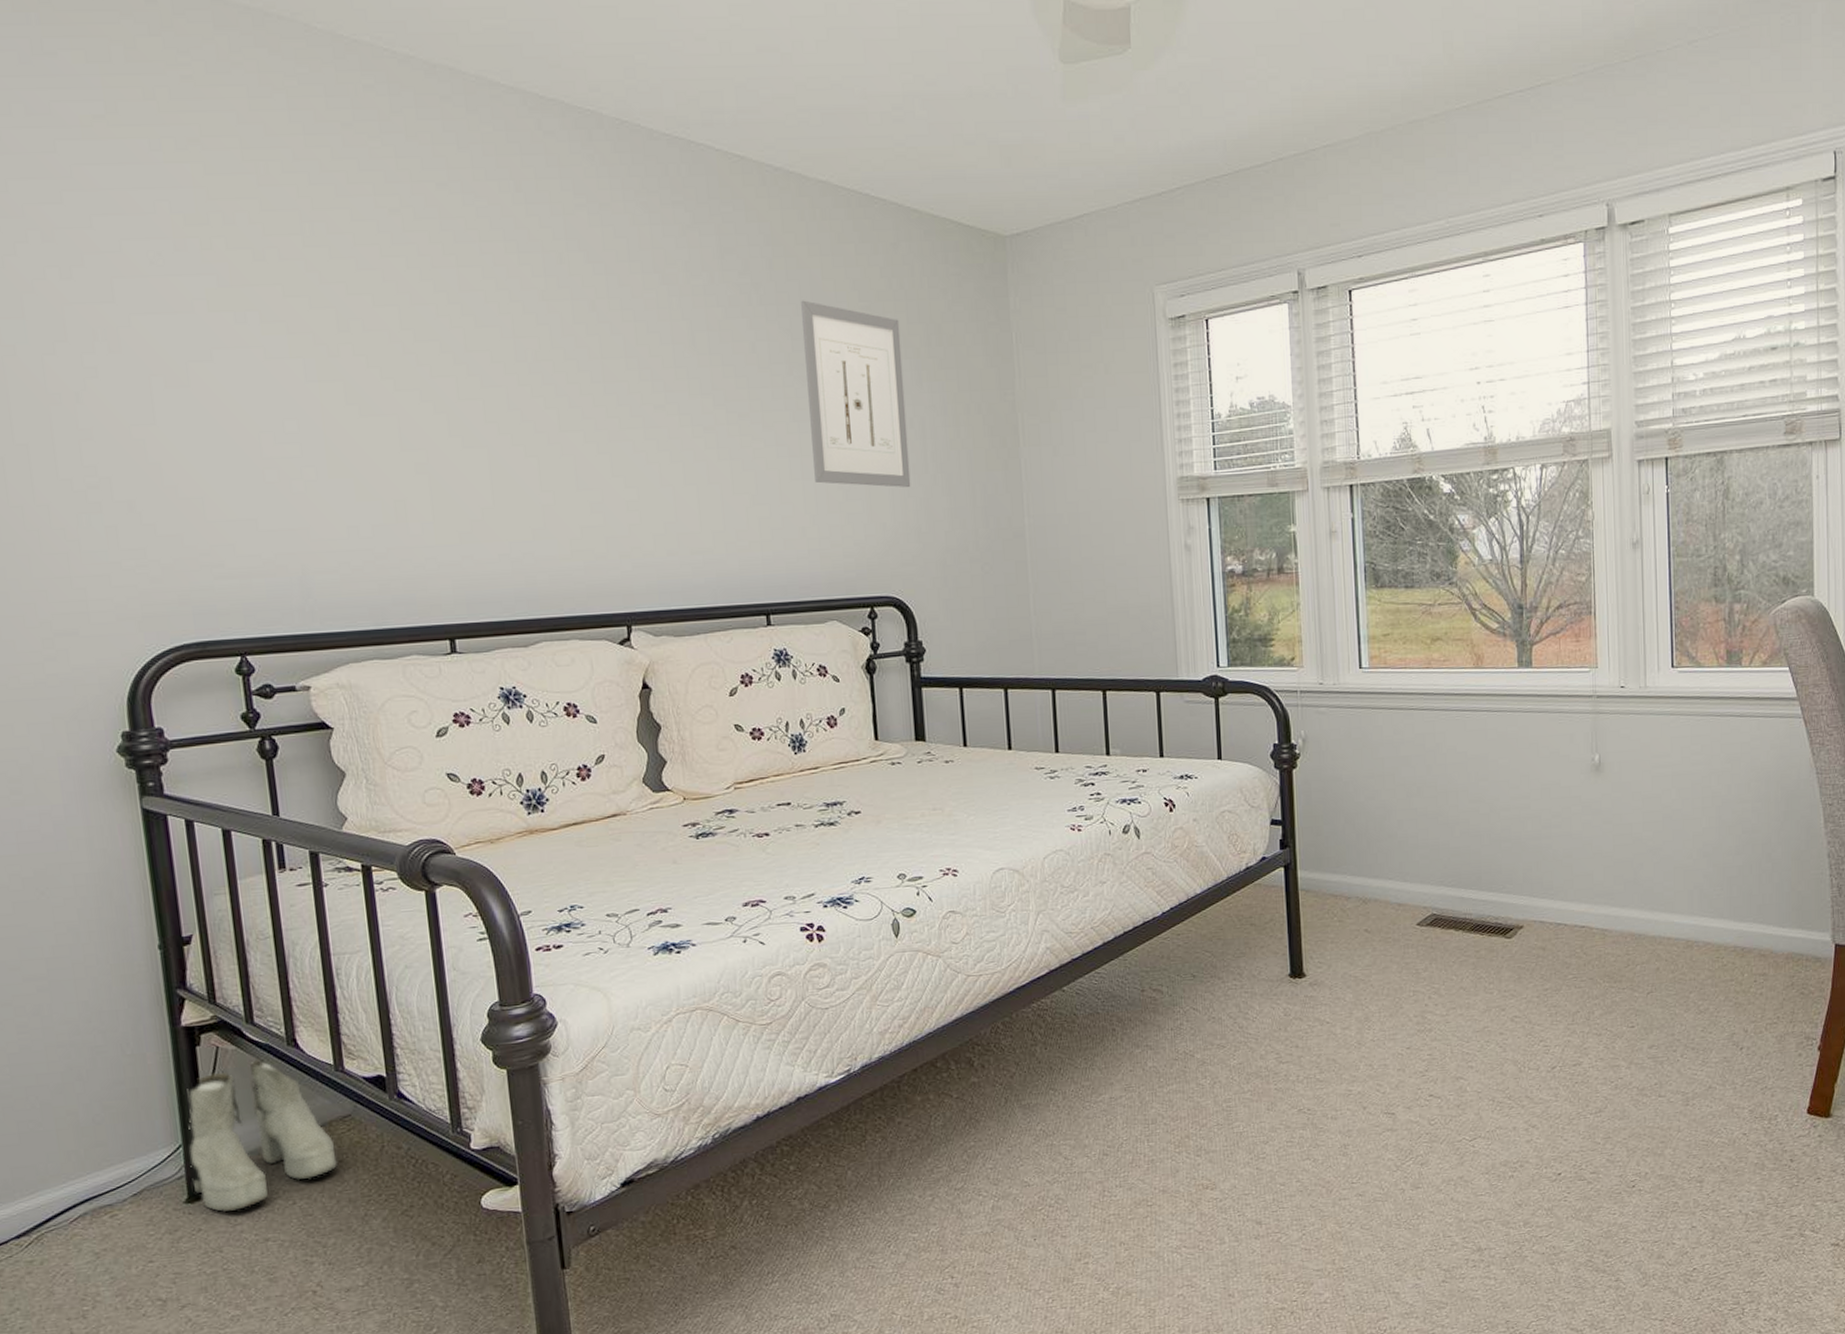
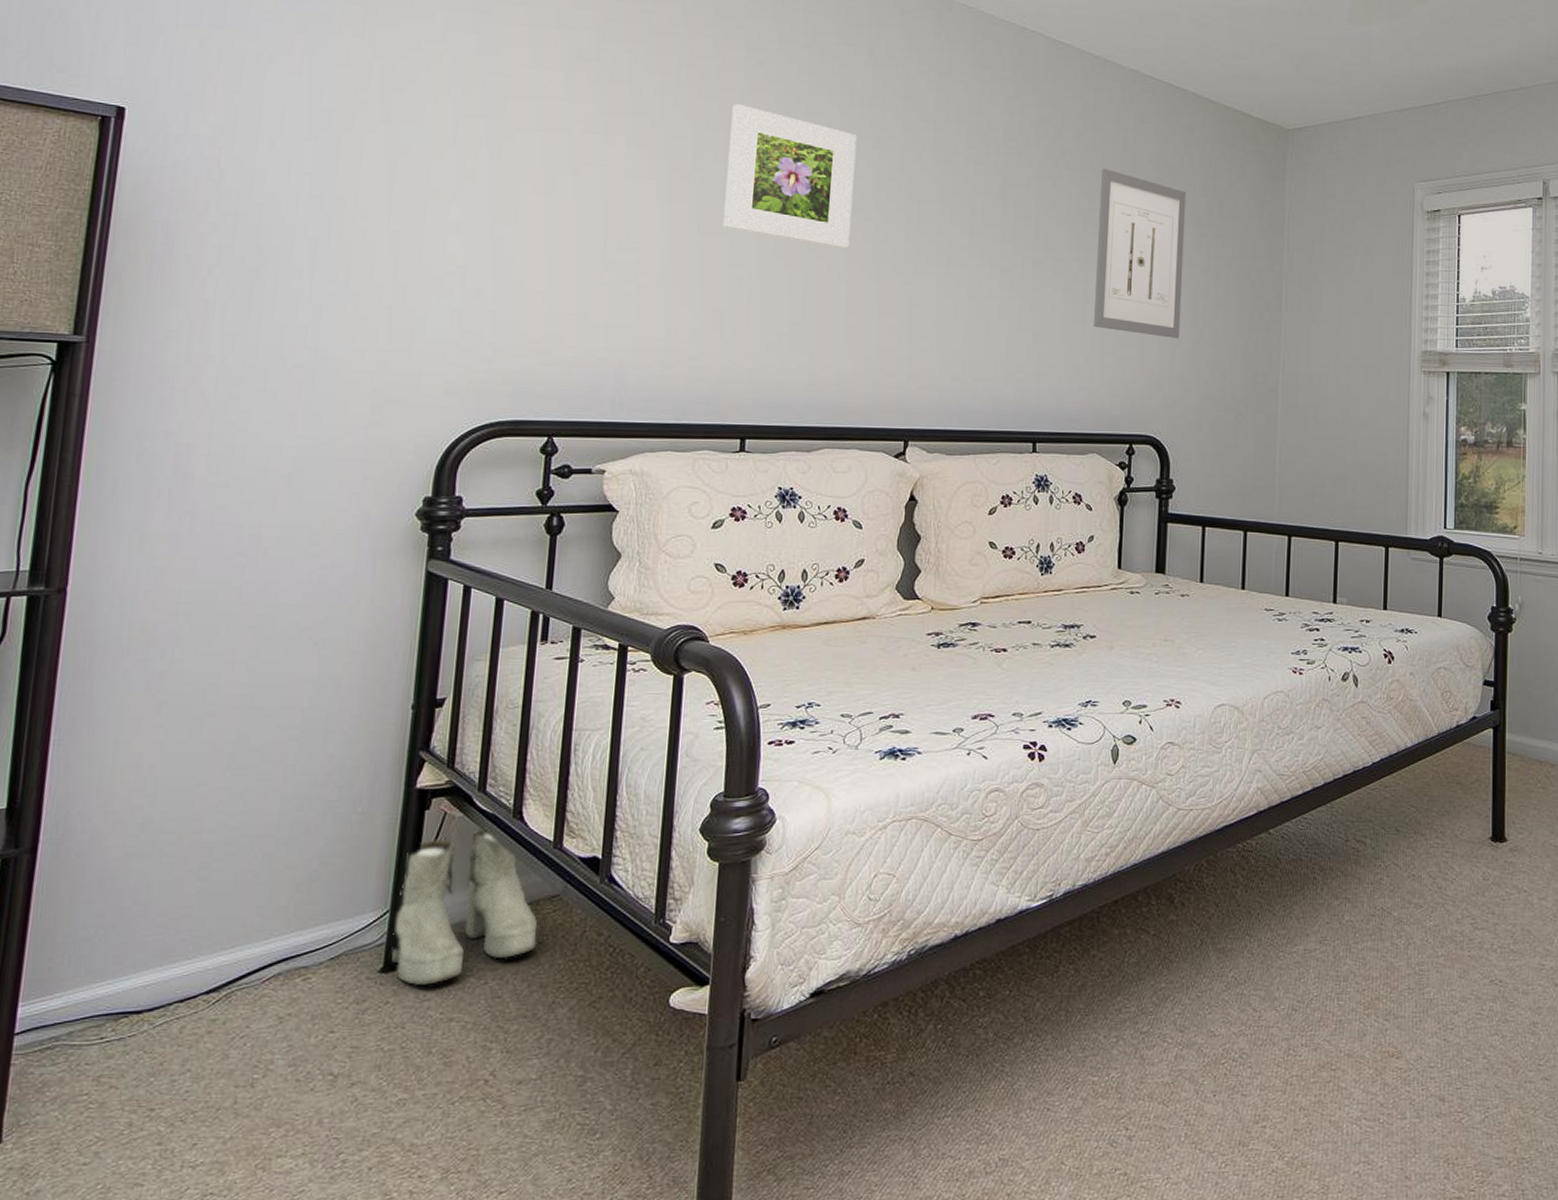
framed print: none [371,261,531,419] -> present [723,103,857,249]

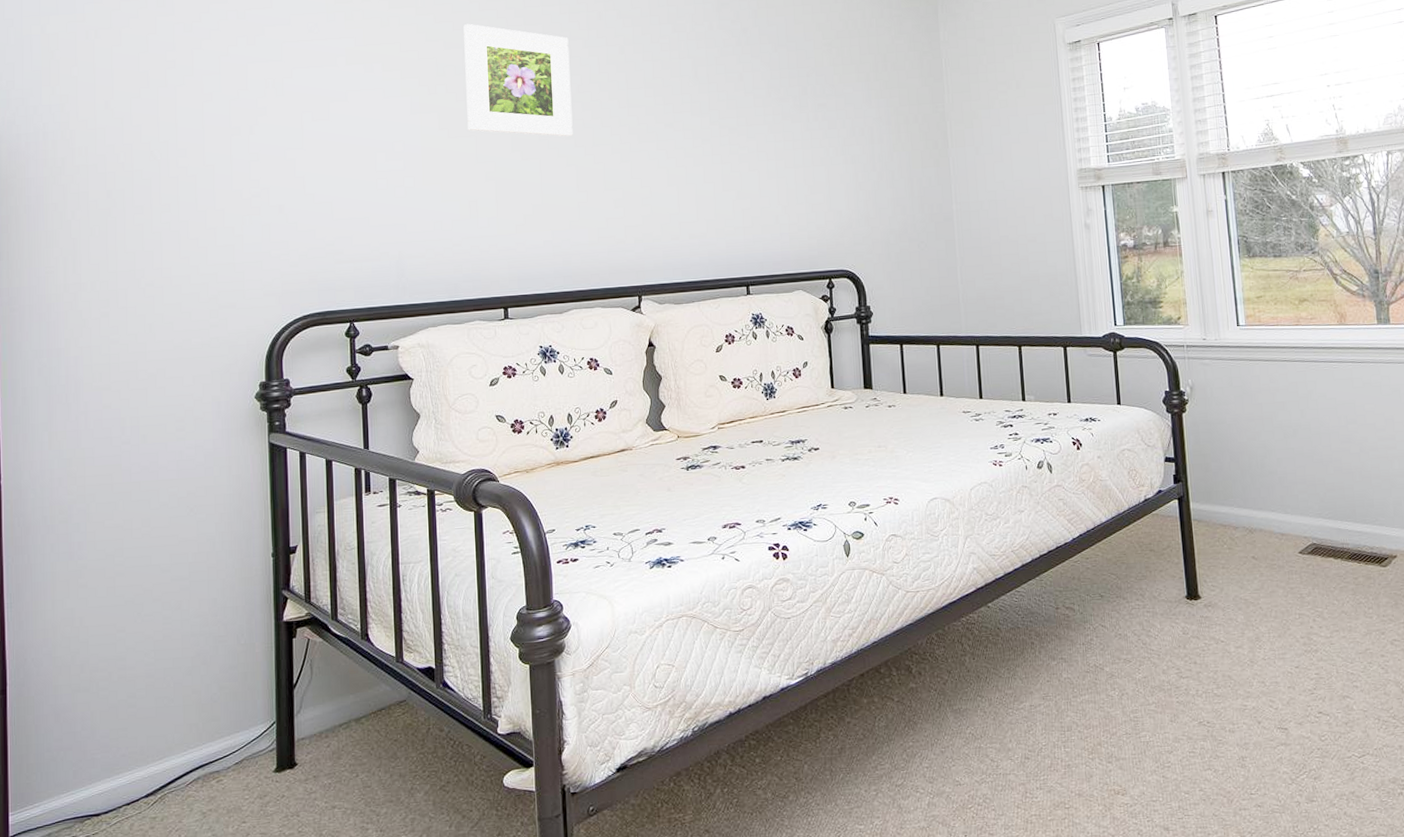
boots: present [391,828,538,986] -> none [280,650,394,782]
wall art: present [1094,168,1187,338] -> none [778,40,862,183]

